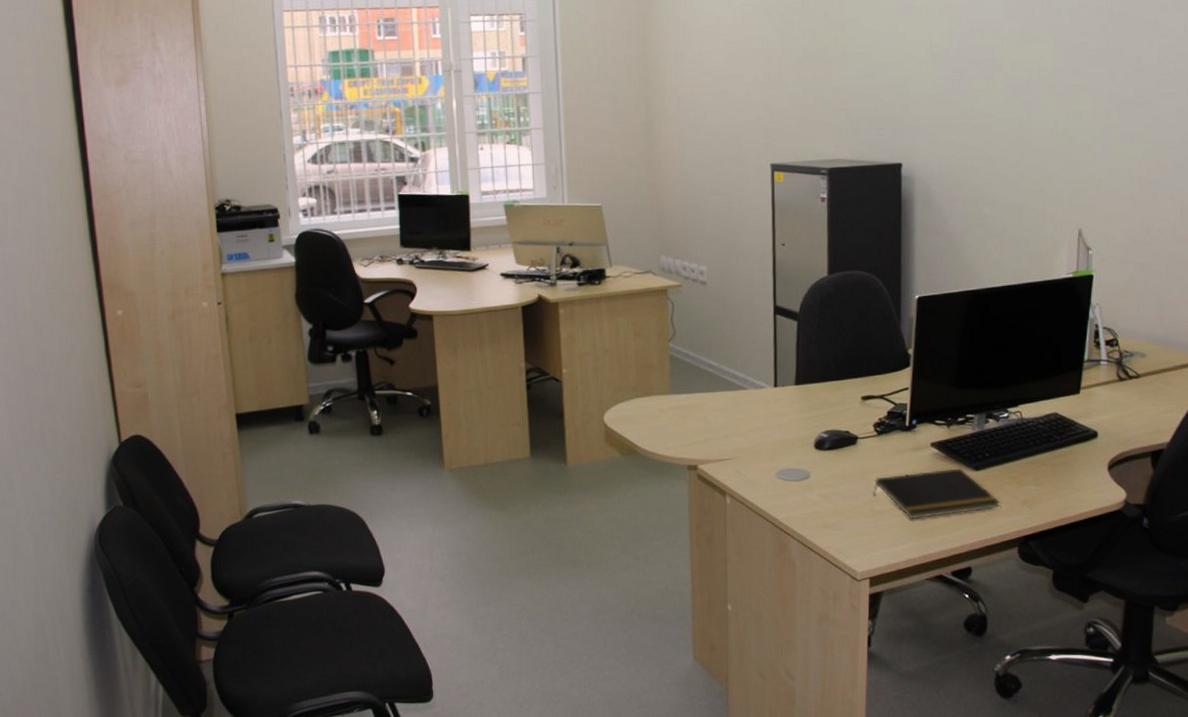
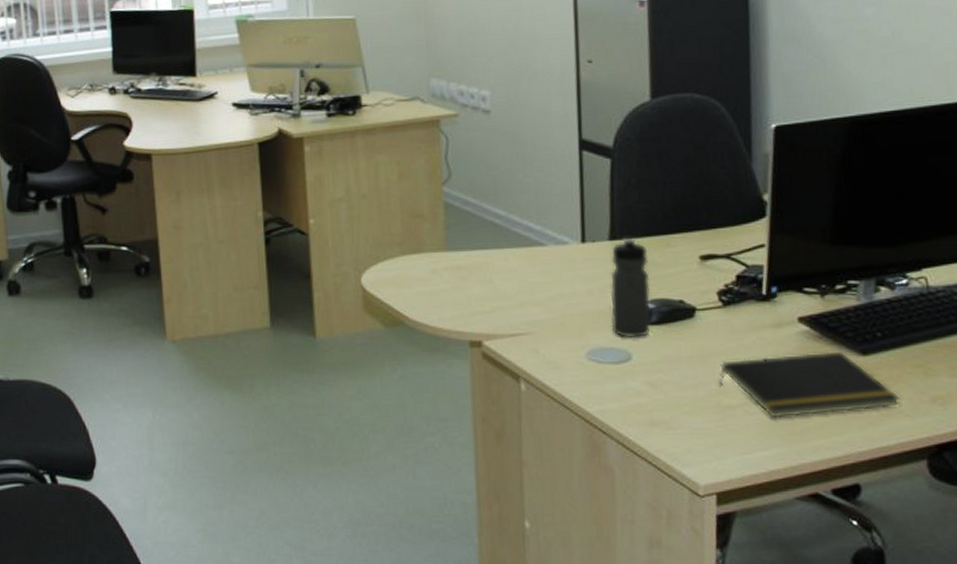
water bottle: none [795,383,825,461] -> present [610,237,651,339]

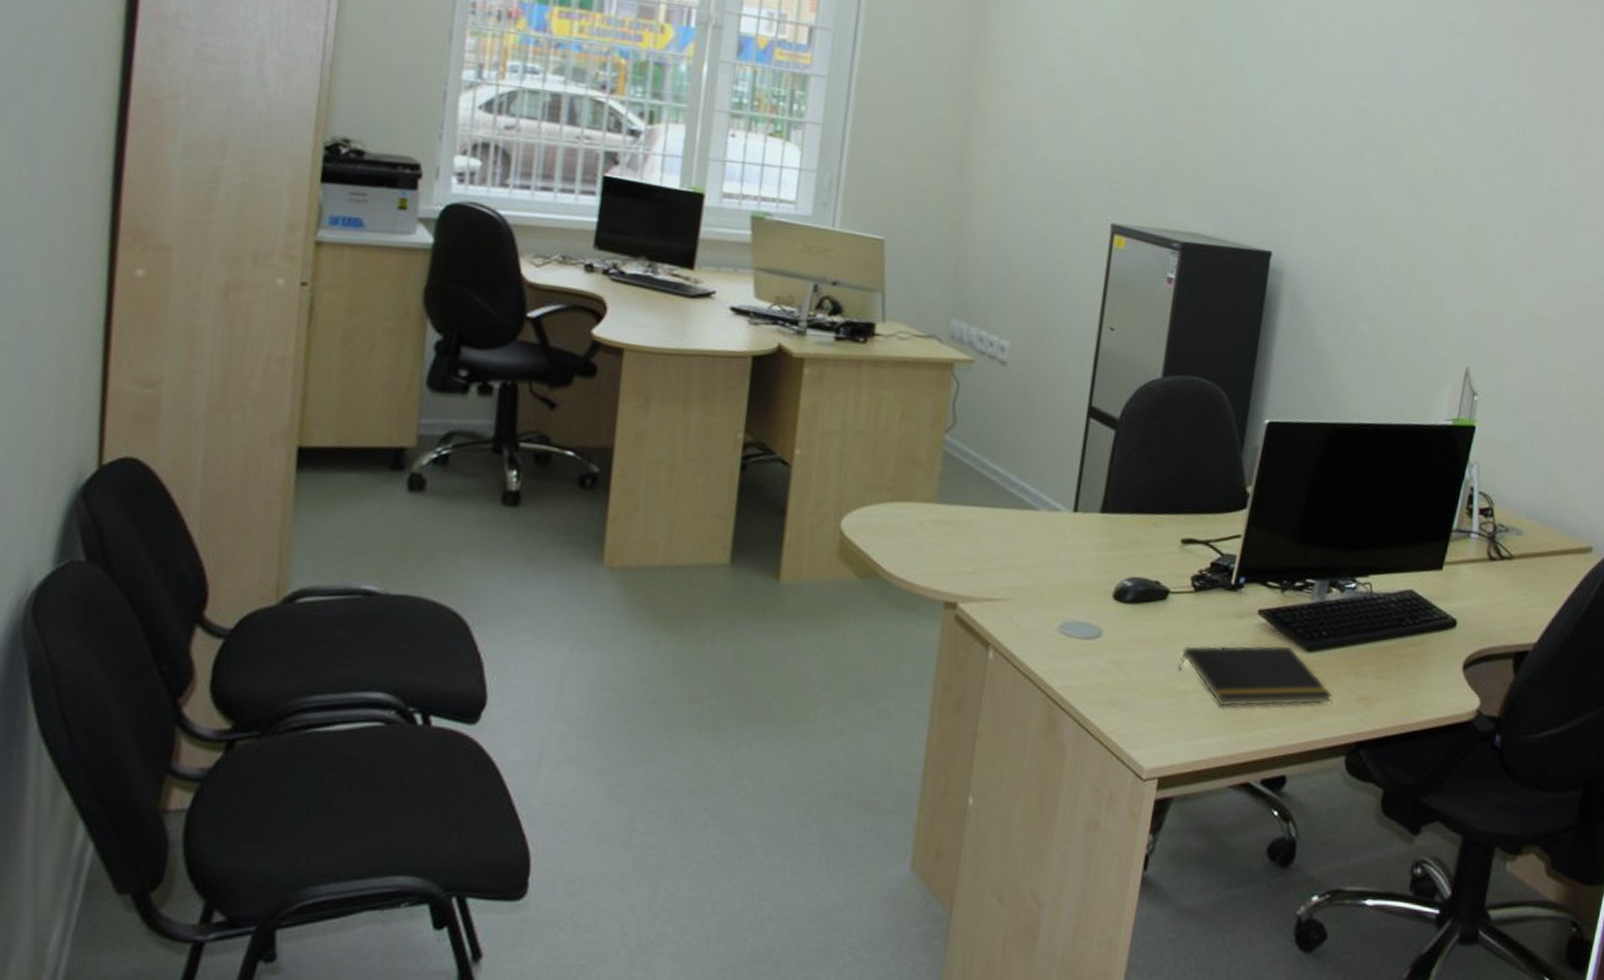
water bottle: present [610,237,651,339] -> none [1087,512,1135,616]

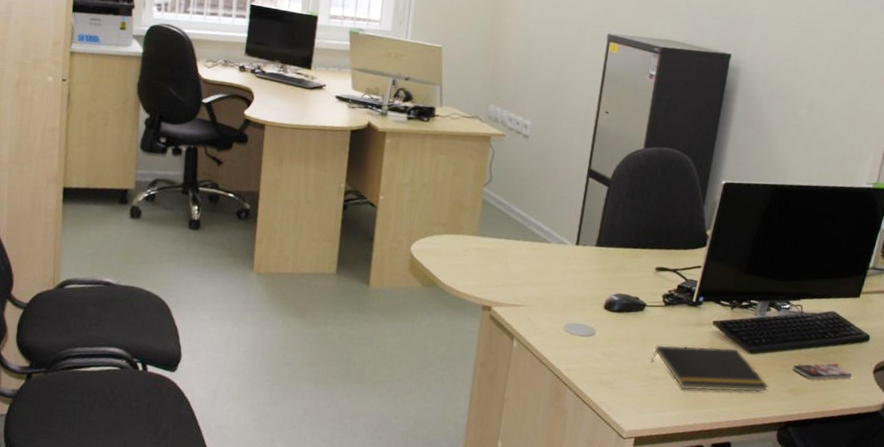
smartphone: none [1361,657,1438,683] -> present [792,361,853,380]

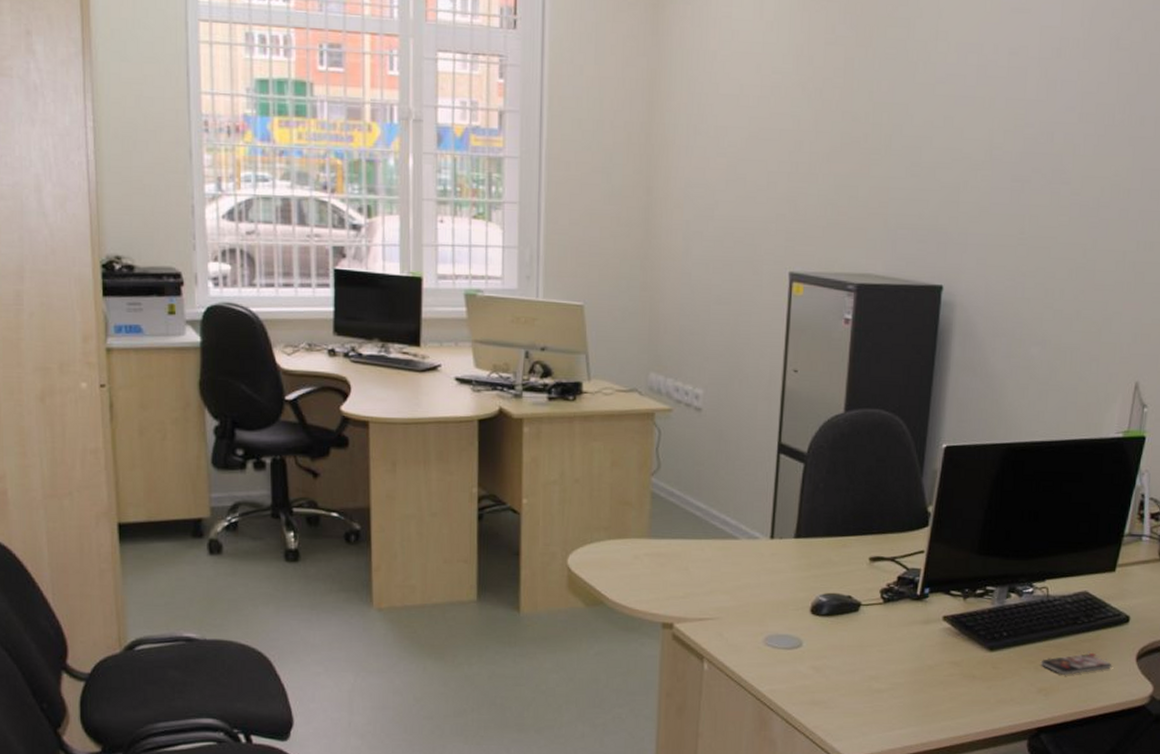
notepad: present [652,345,768,393] -> none [873,646,1014,702]

